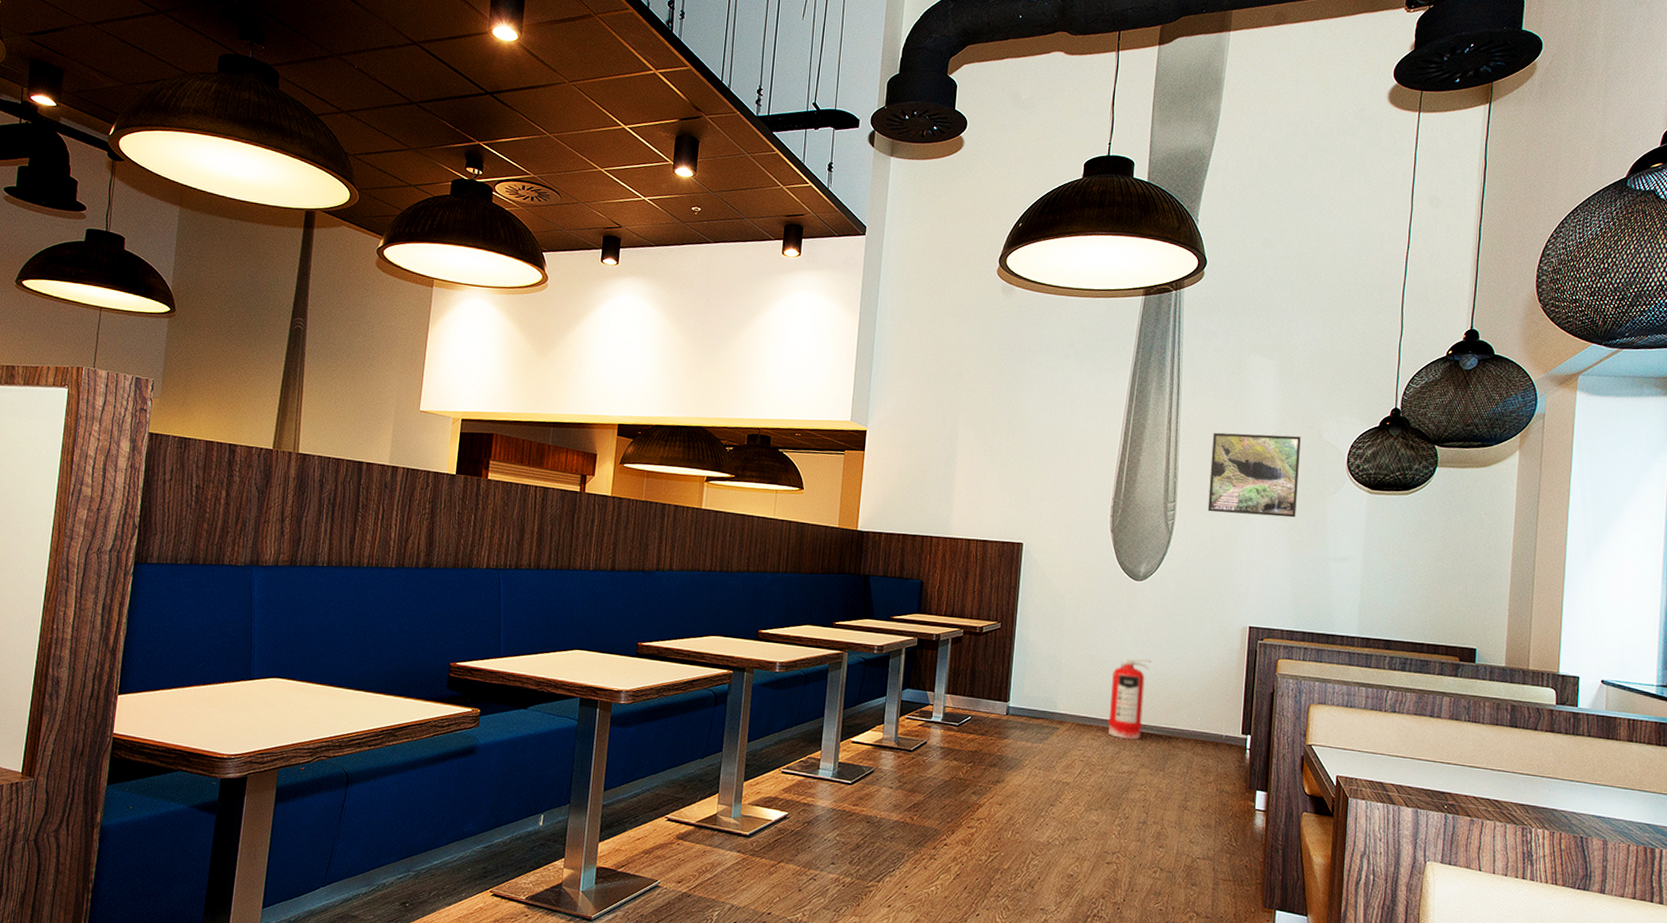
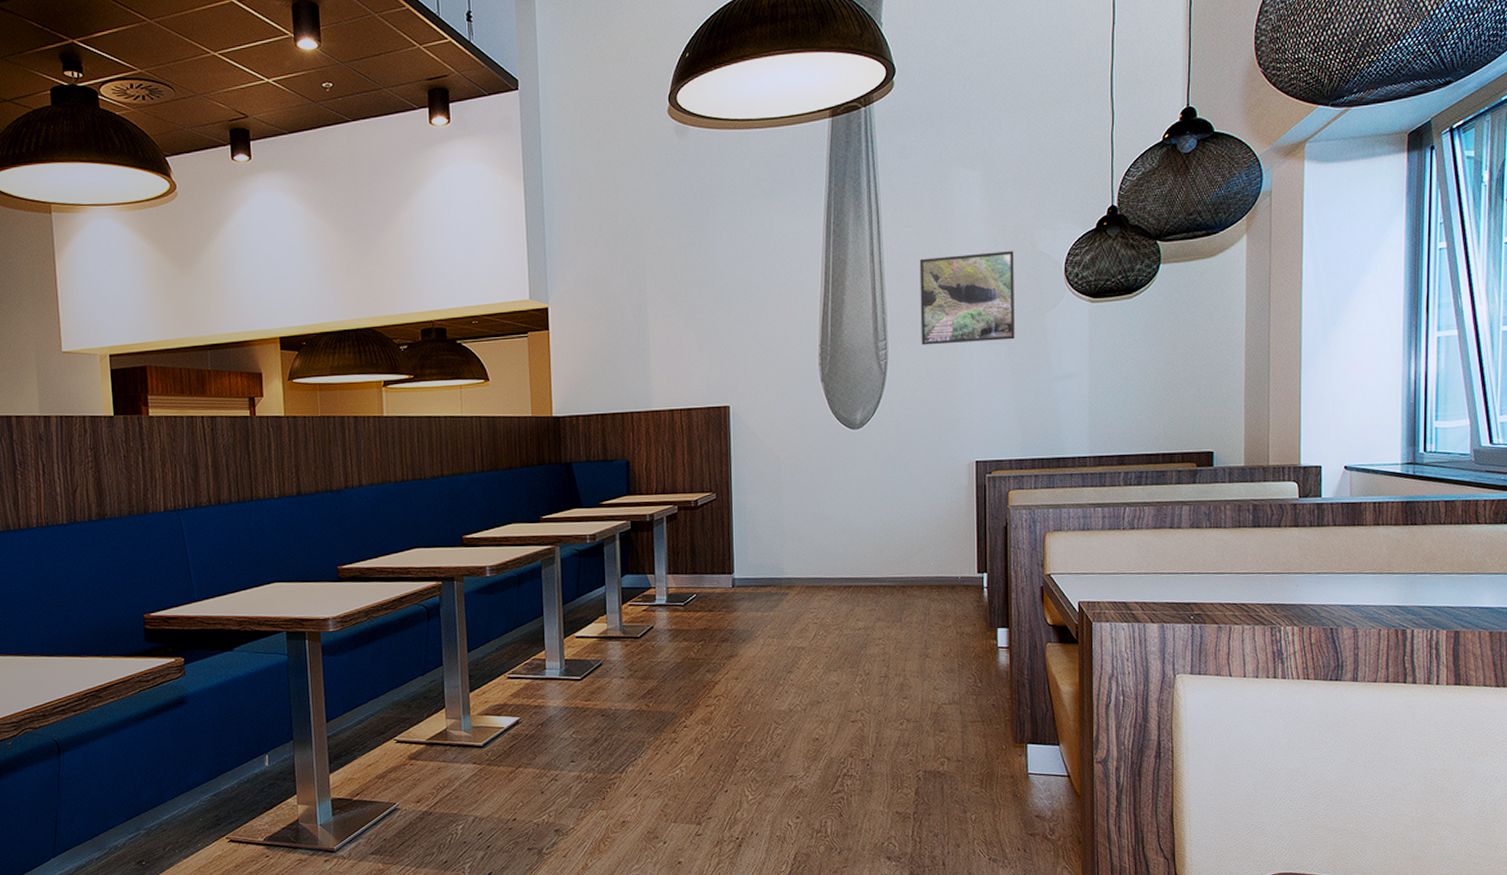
fire extinguisher: present [1108,659,1152,740] -> none [838,509,878,595]

